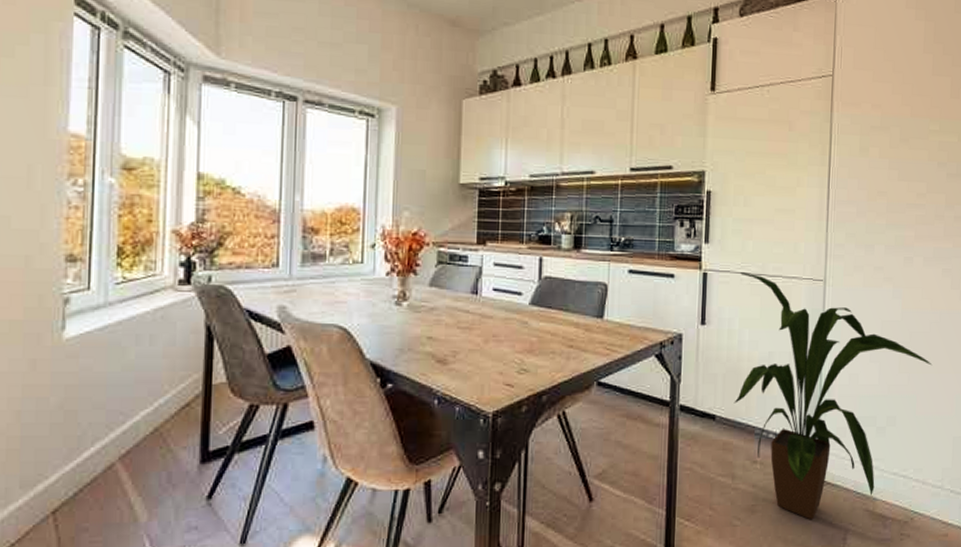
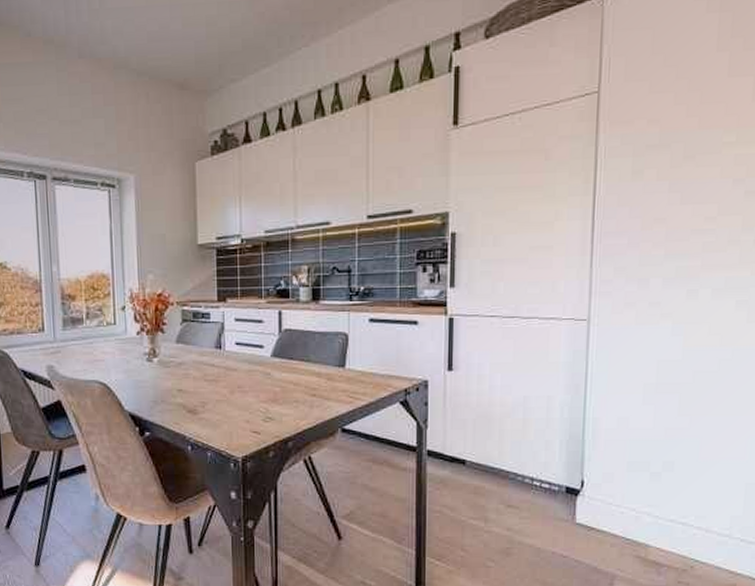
house plant: present [734,272,933,520] -> none [485,315,721,564]

